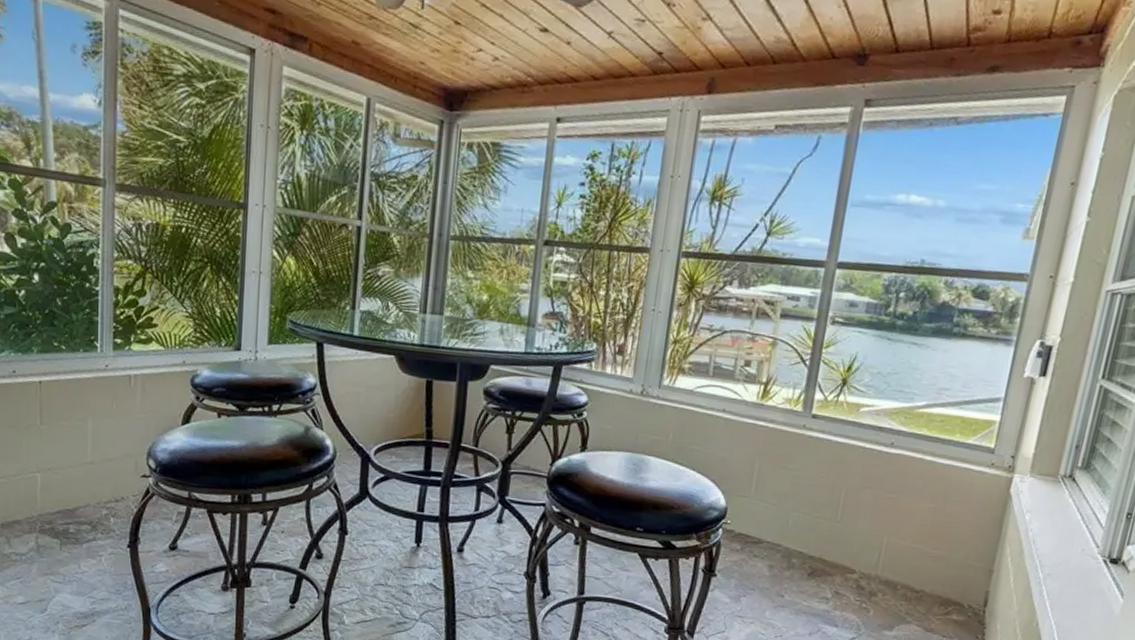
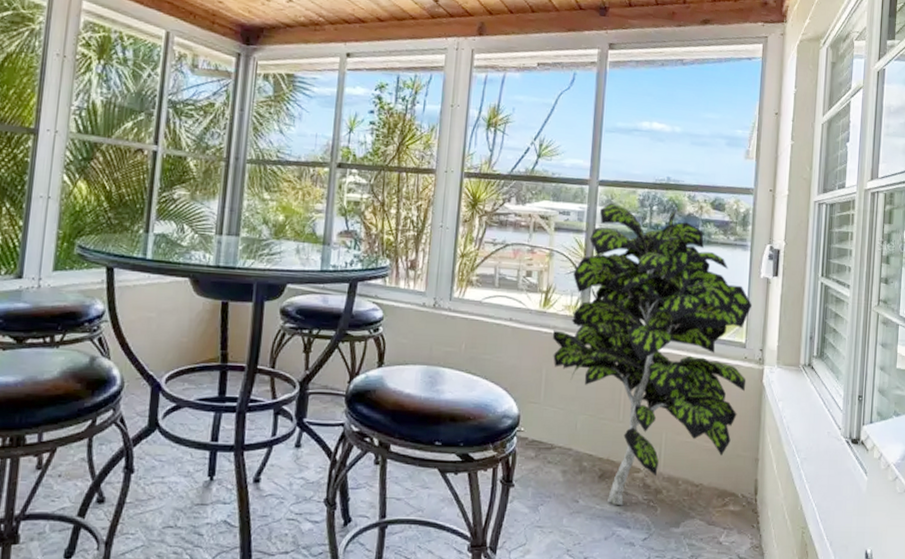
indoor plant: none [768,287,1009,604] -> present [552,202,753,506]

